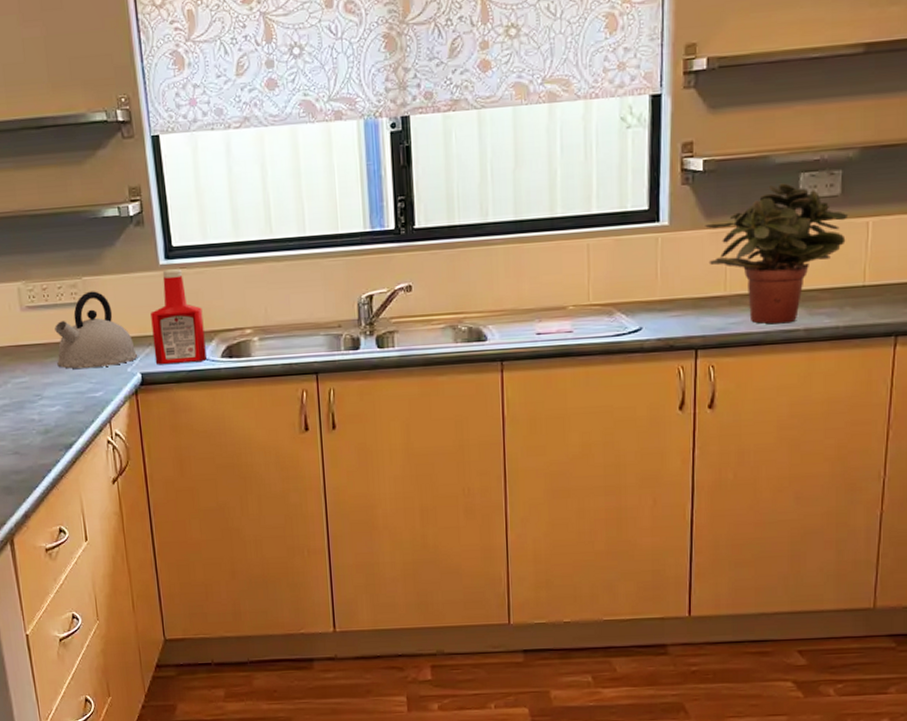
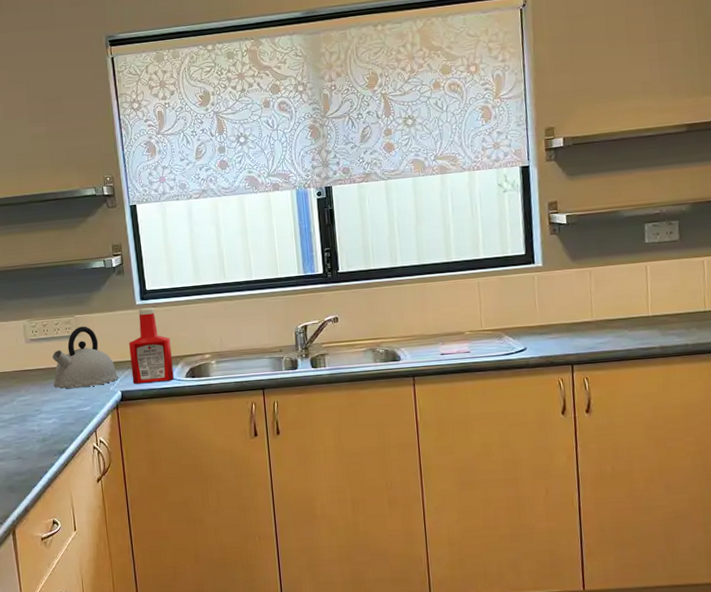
potted plant: present [705,183,849,324] -> none [572,232,687,344]

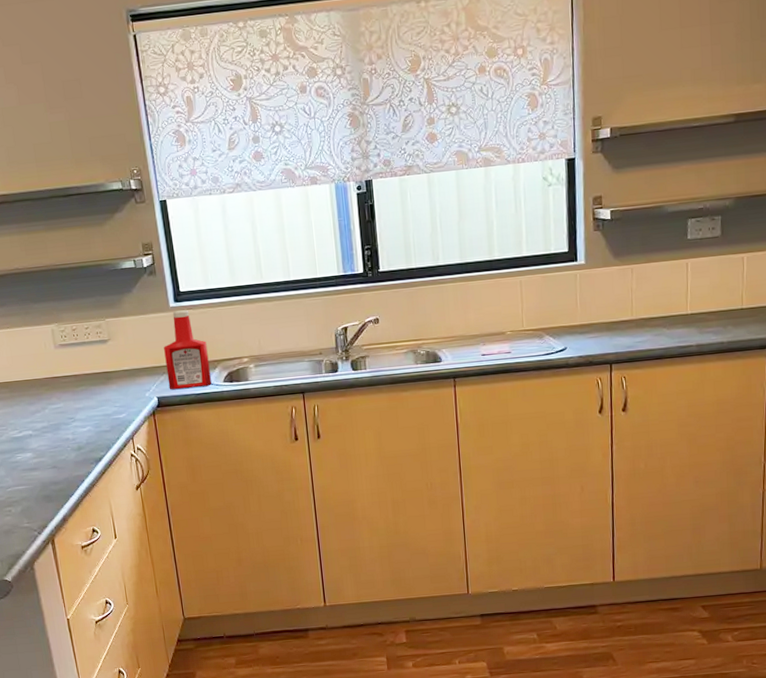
kettle: present [52,326,119,389] -> none [84,330,155,395]

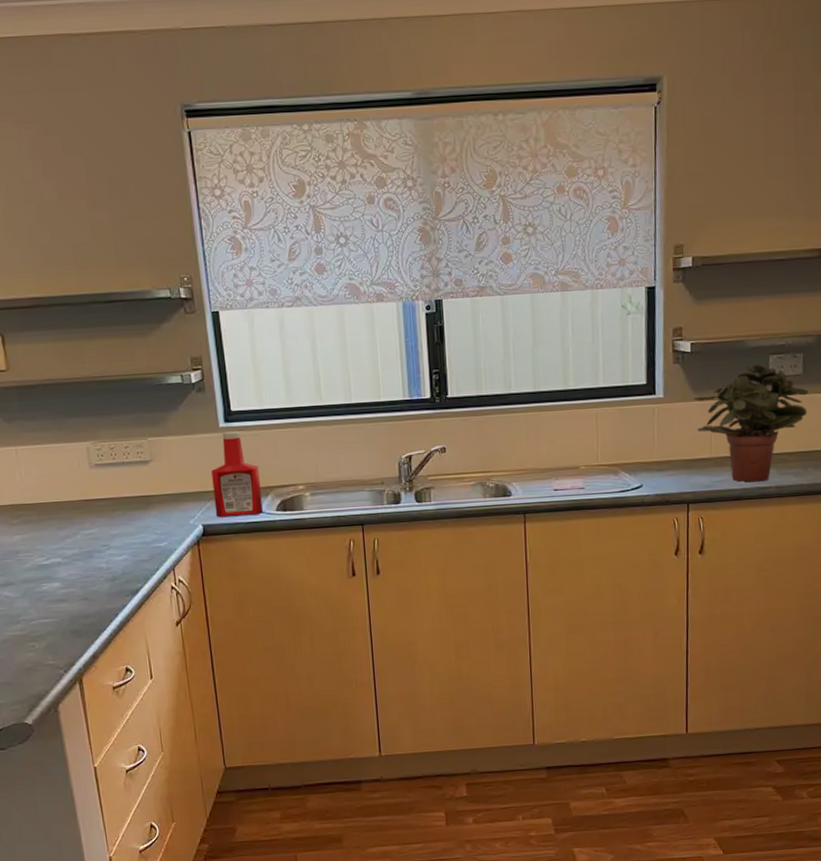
potted plant: none [614,227,728,342] -> present [693,363,809,482]

